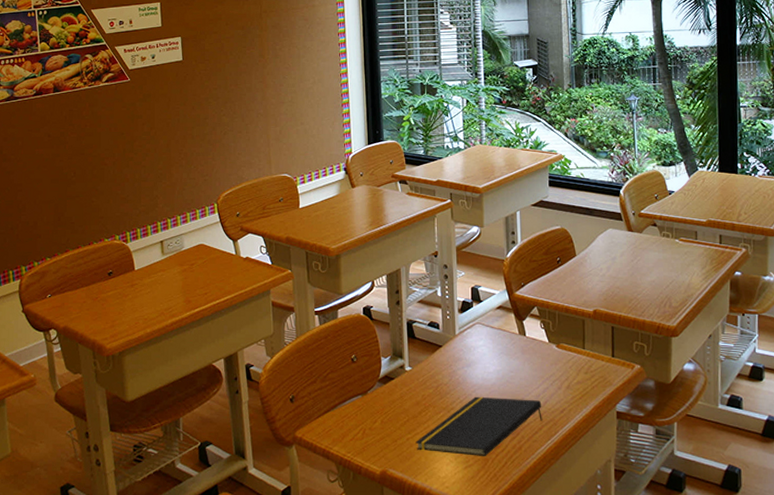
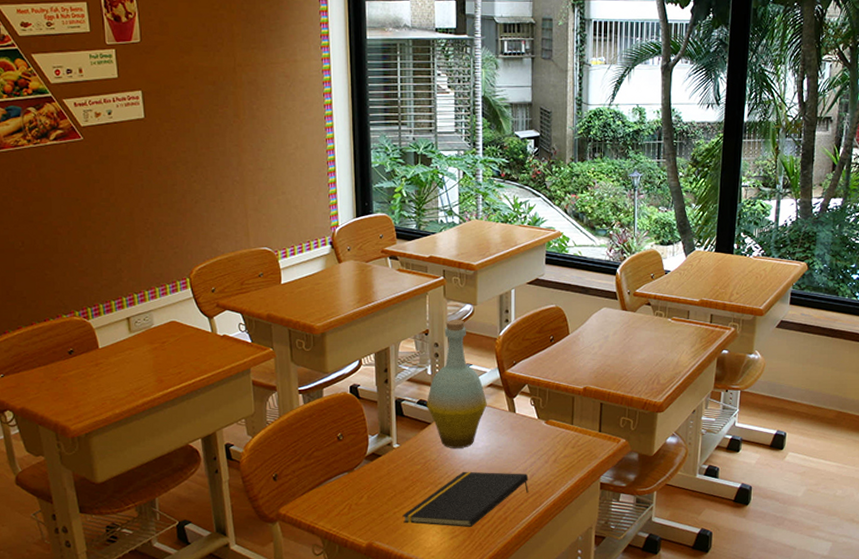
bottle: none [437,241,497,372] -> present [427,319,487,448]

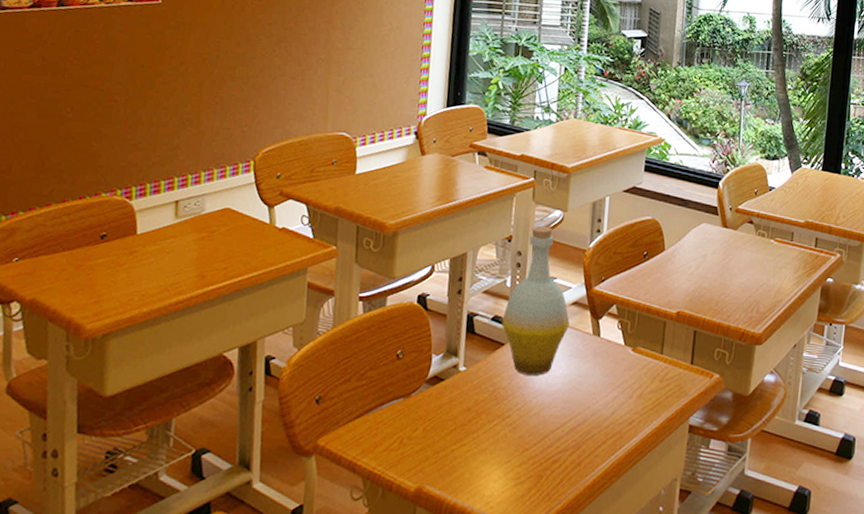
notepad: present [402,471,529,527] -> none [461,403,609,472]

